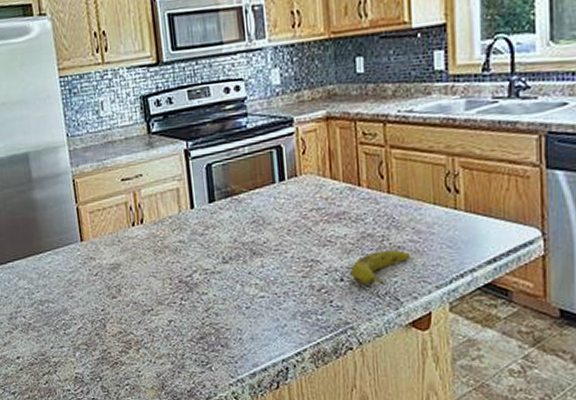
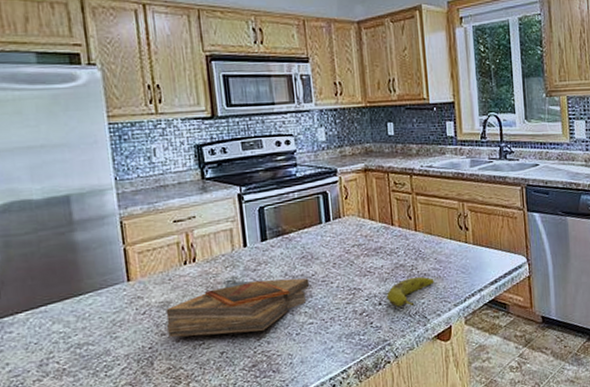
clipboard: none [116,243,261,302] -> present [165,278,310,338]

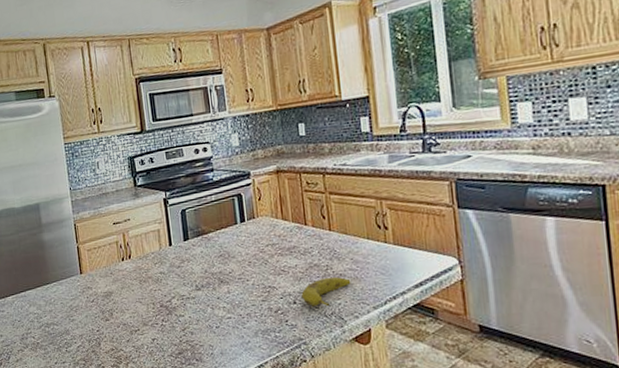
clipboard: present [165,278,310,338] -> none [109,274,227,323]

